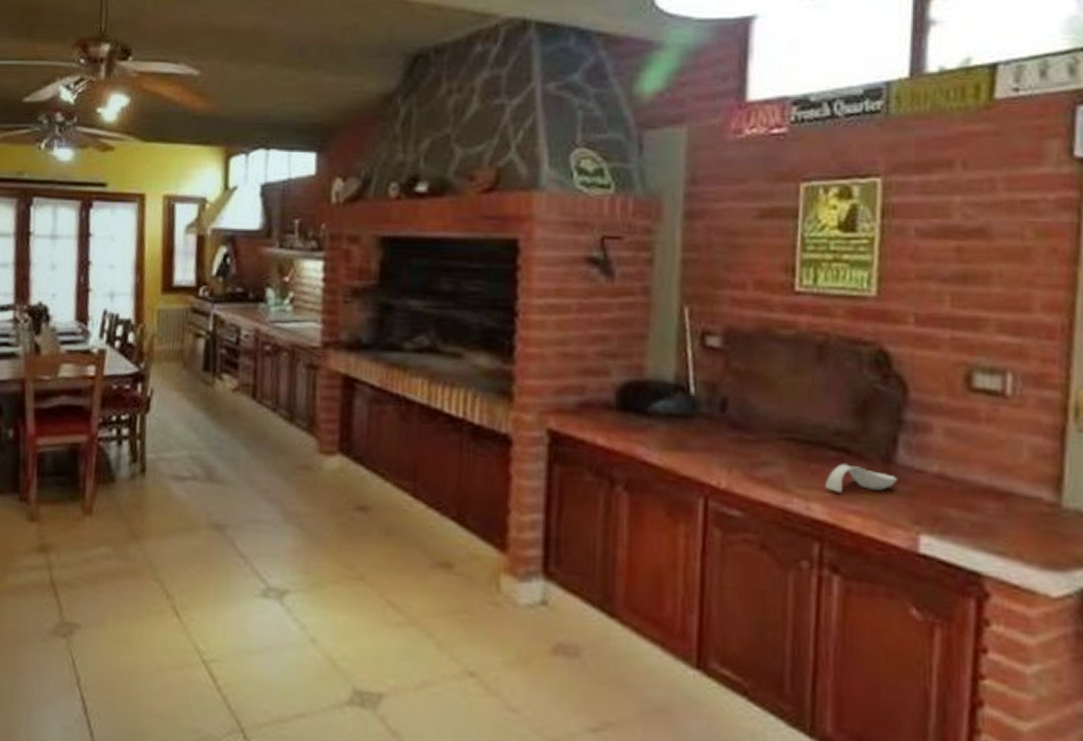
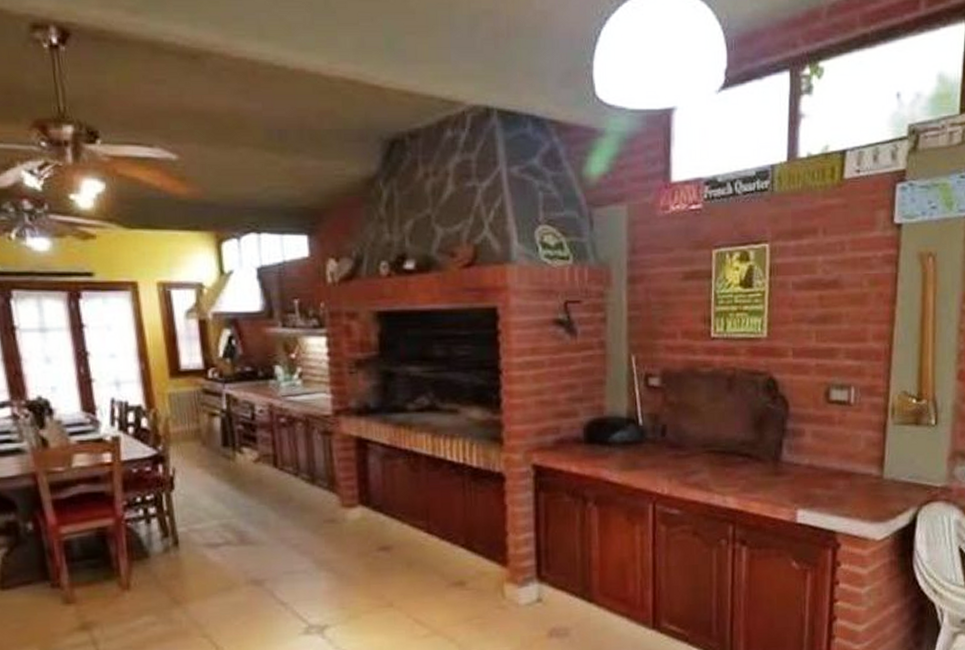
spoon rest: present [826,463,898,493] -> none [736,465,783,487]

